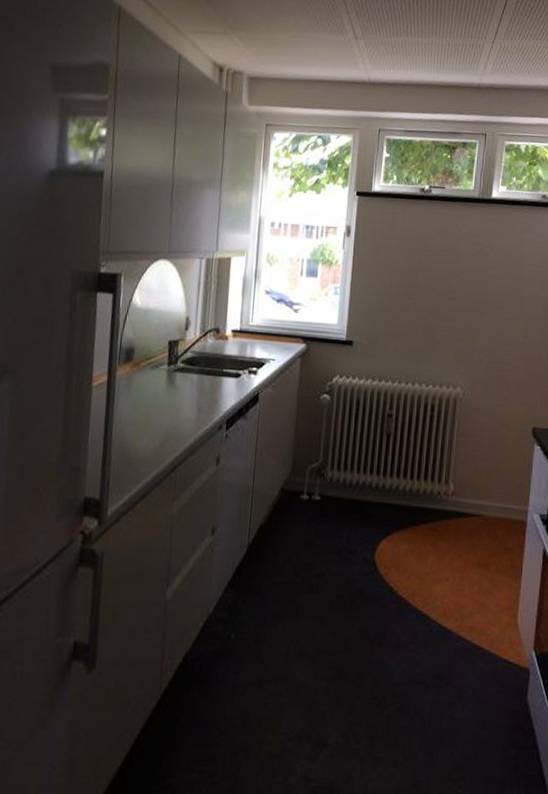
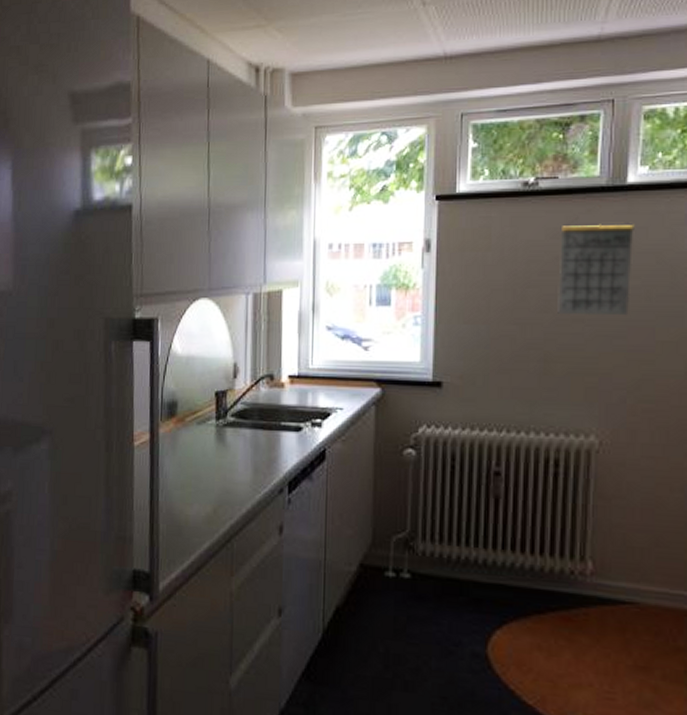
calendar: none [439,212,495,298] -> present [557,205,634,316]

